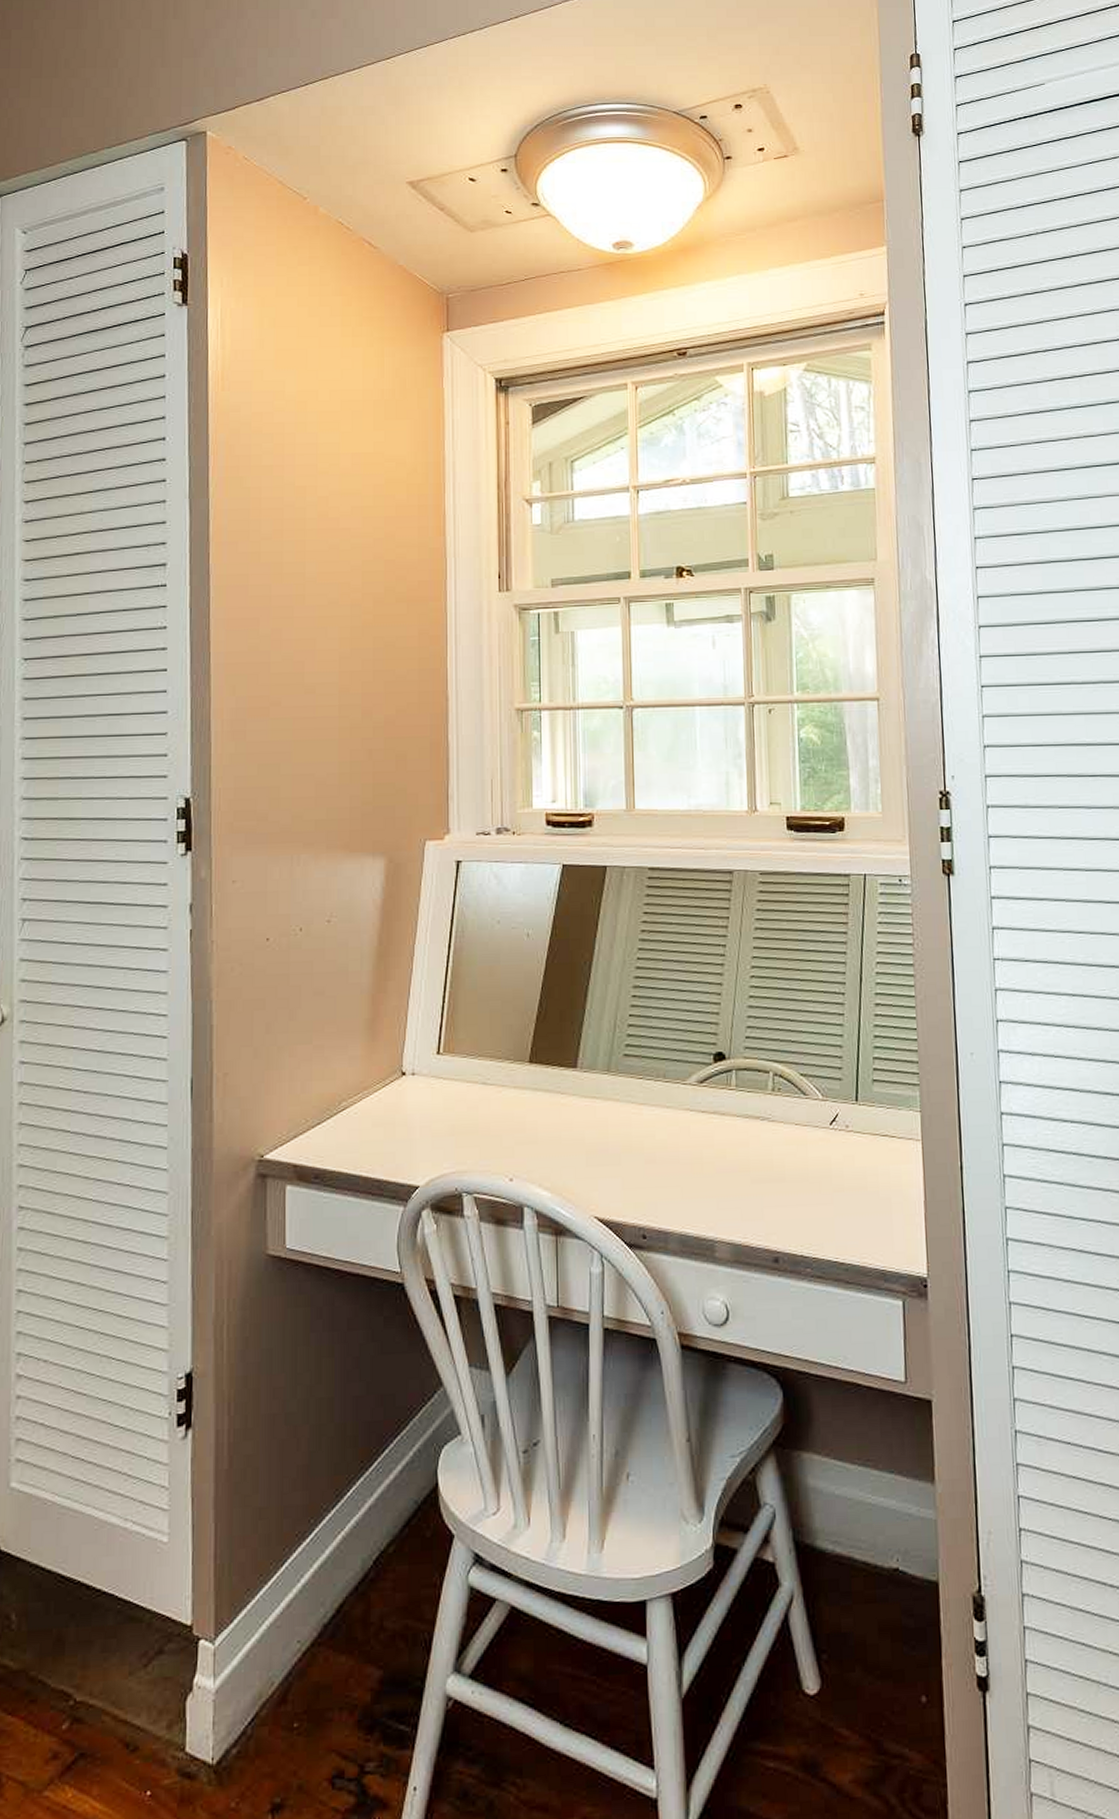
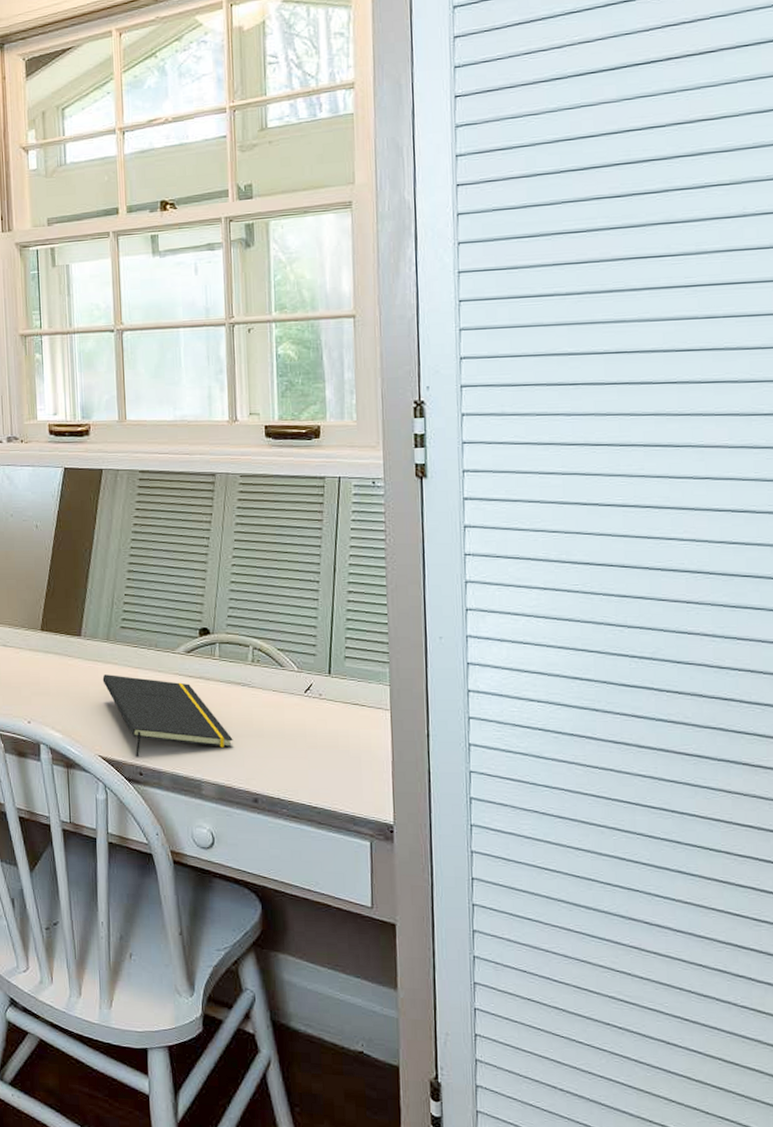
notepad: none [601,1114,751,1216] -> present [102,674,233,757]

